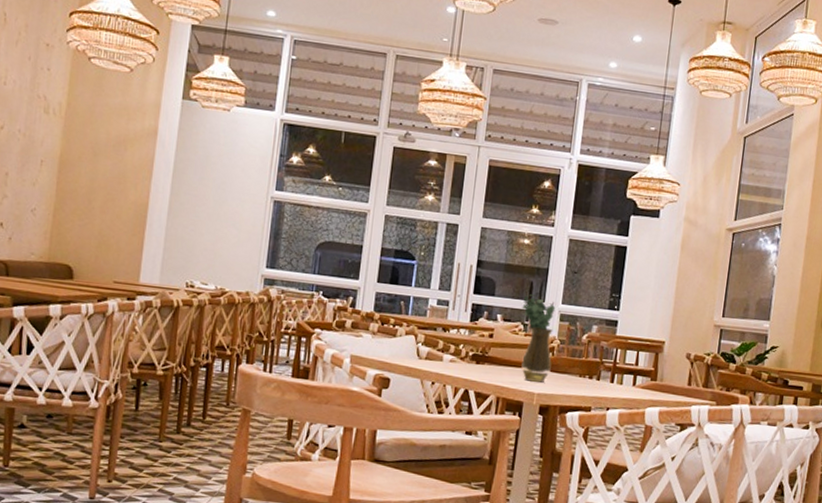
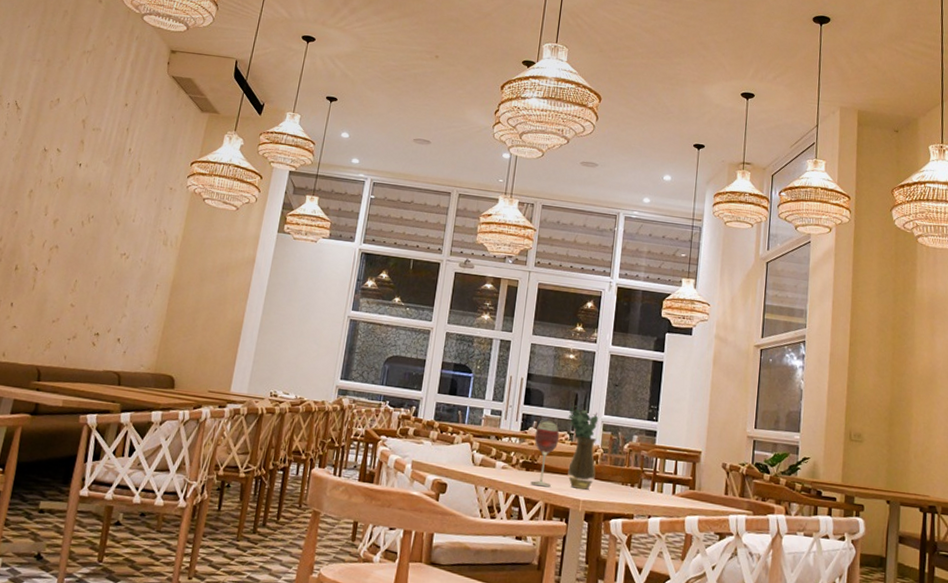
wineglass: none [481,310,513,381] -> present [530,420,560,488]

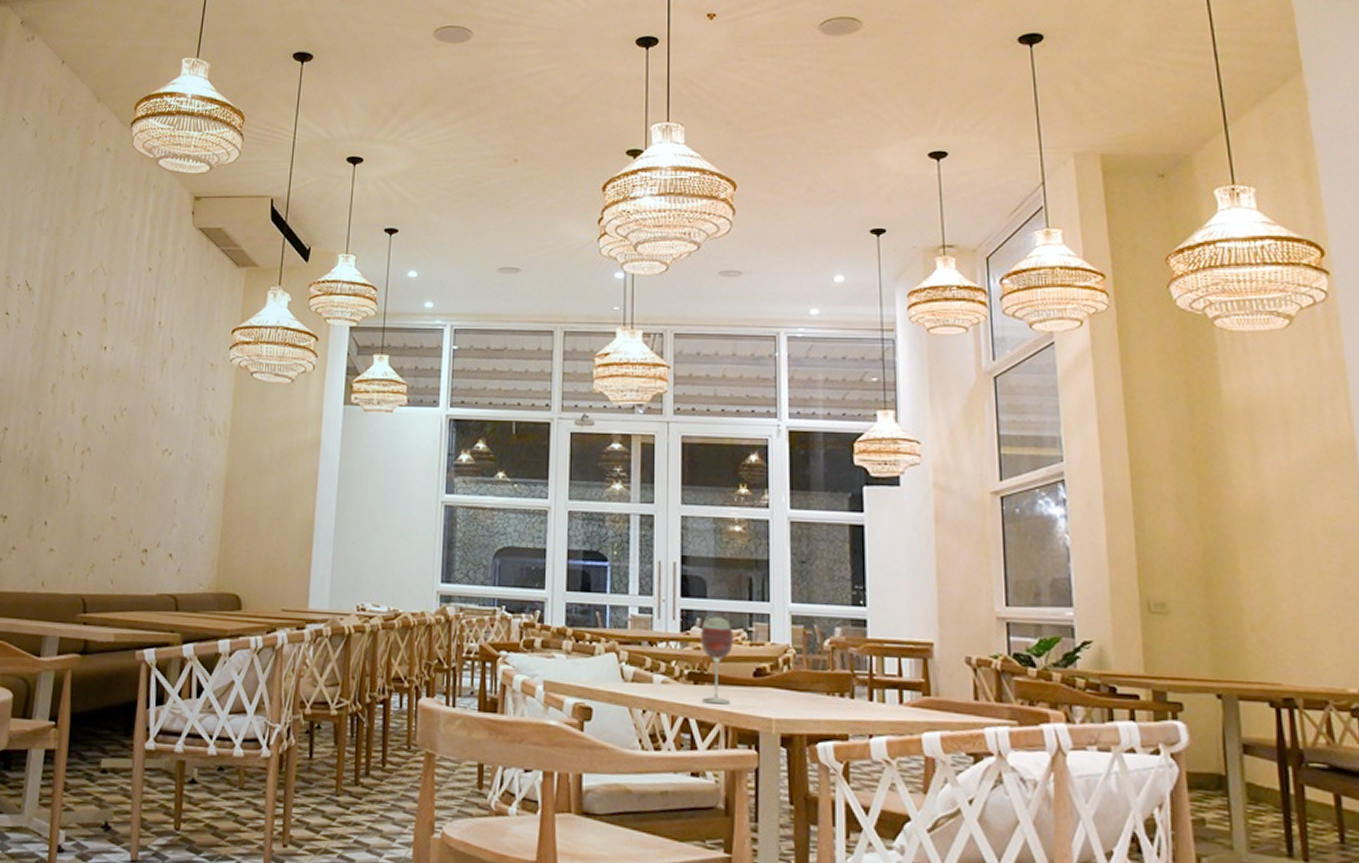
vase: present [567,403,599,490] -> none [742,590,789,705]

